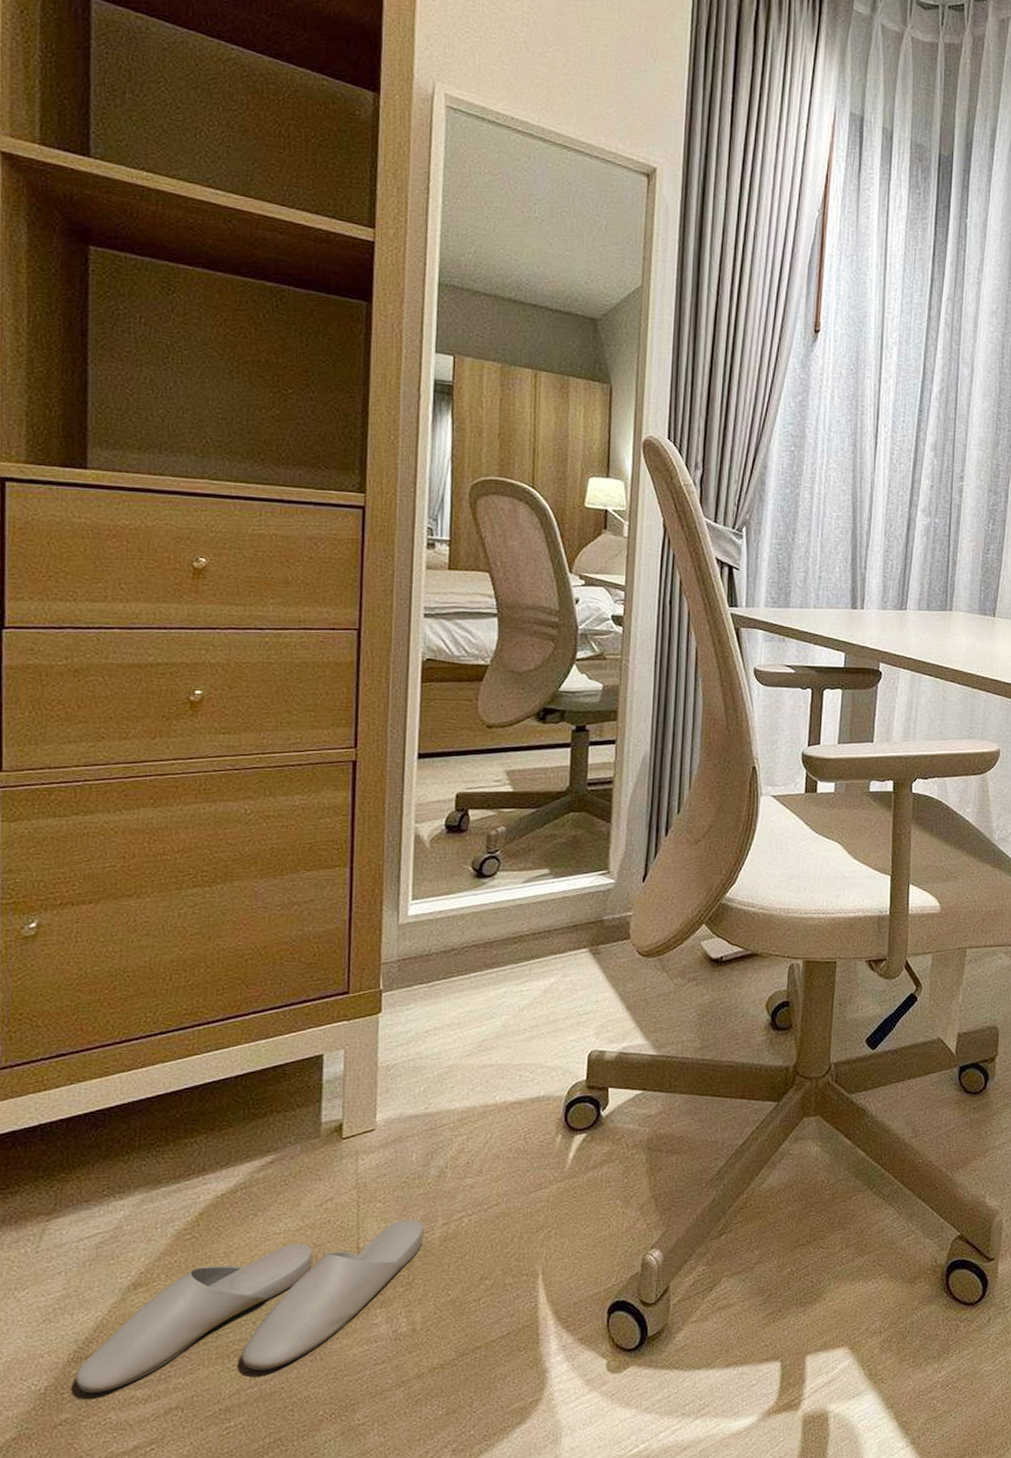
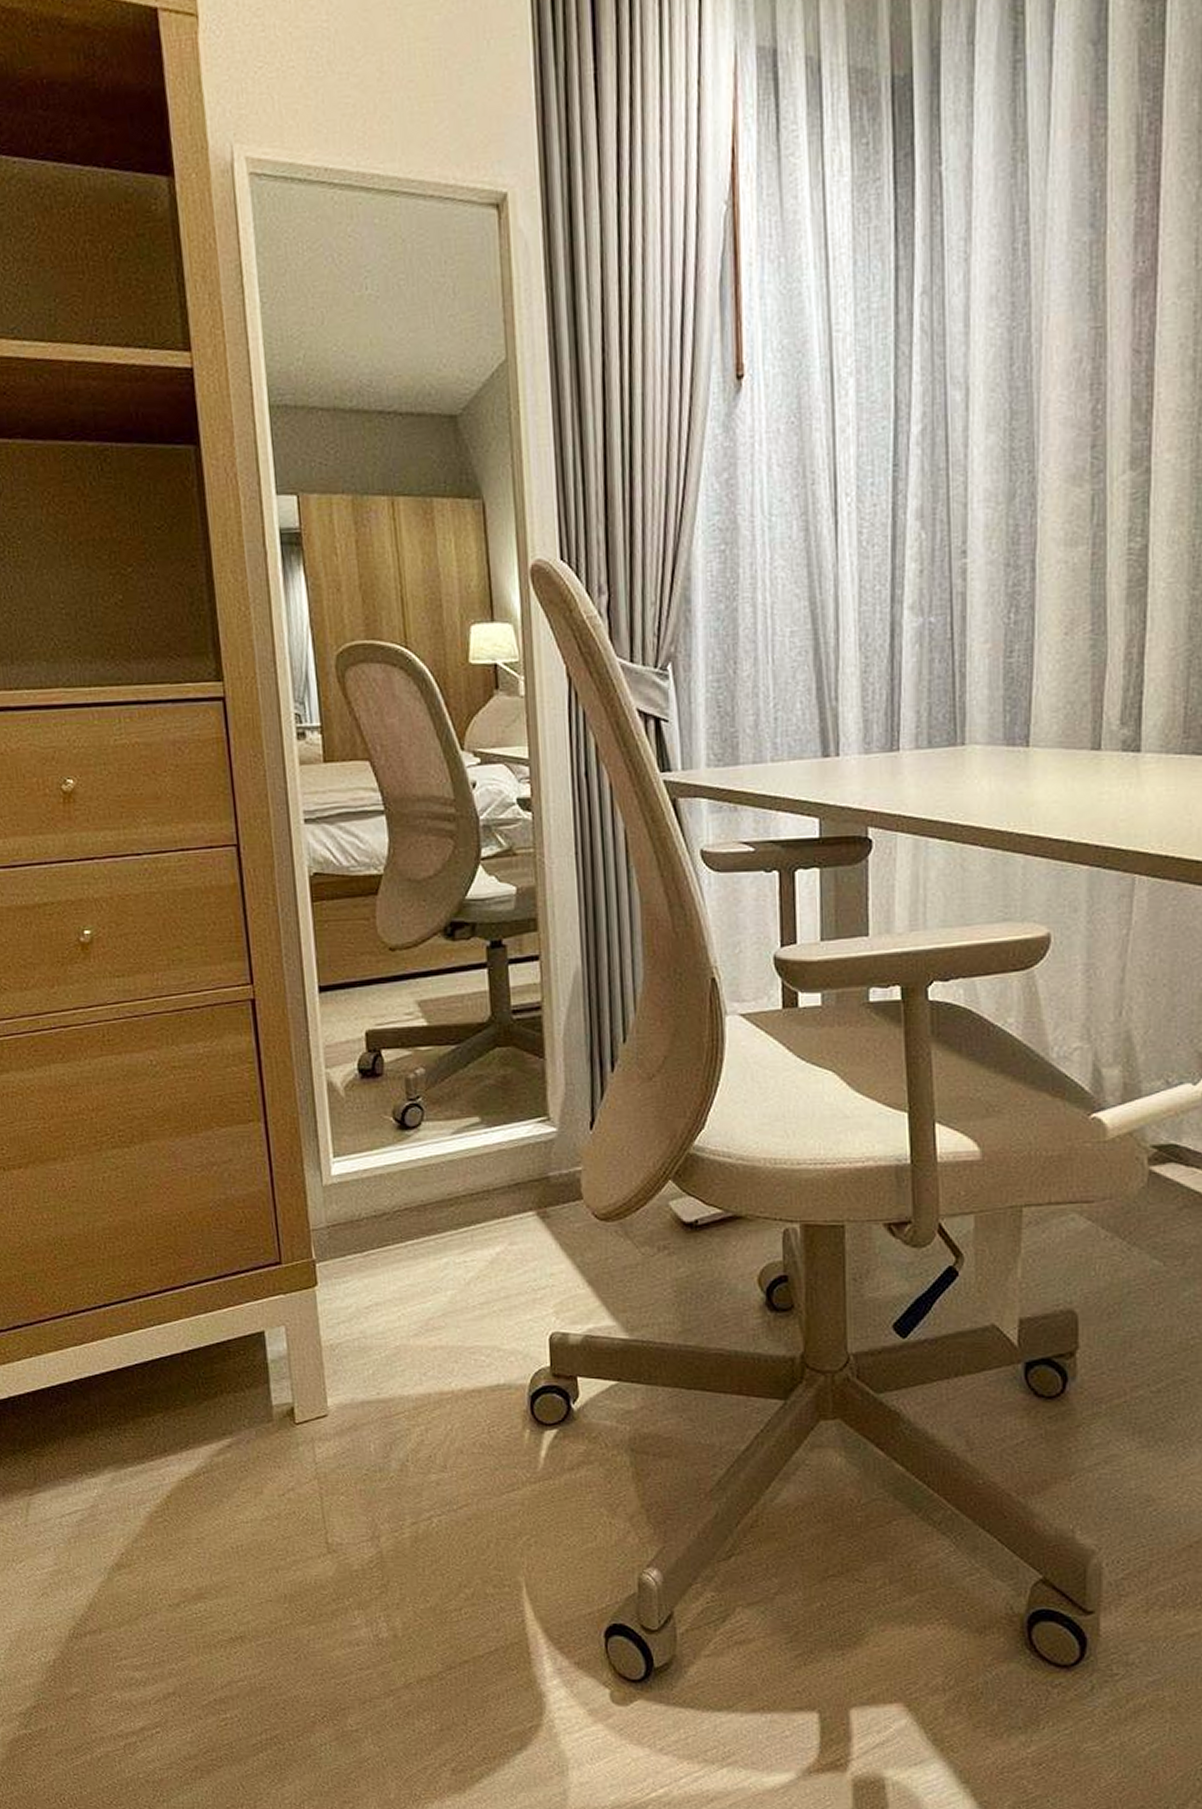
slippers: present [75,1219,424,1393] -> none [78,1515,393,1671]

